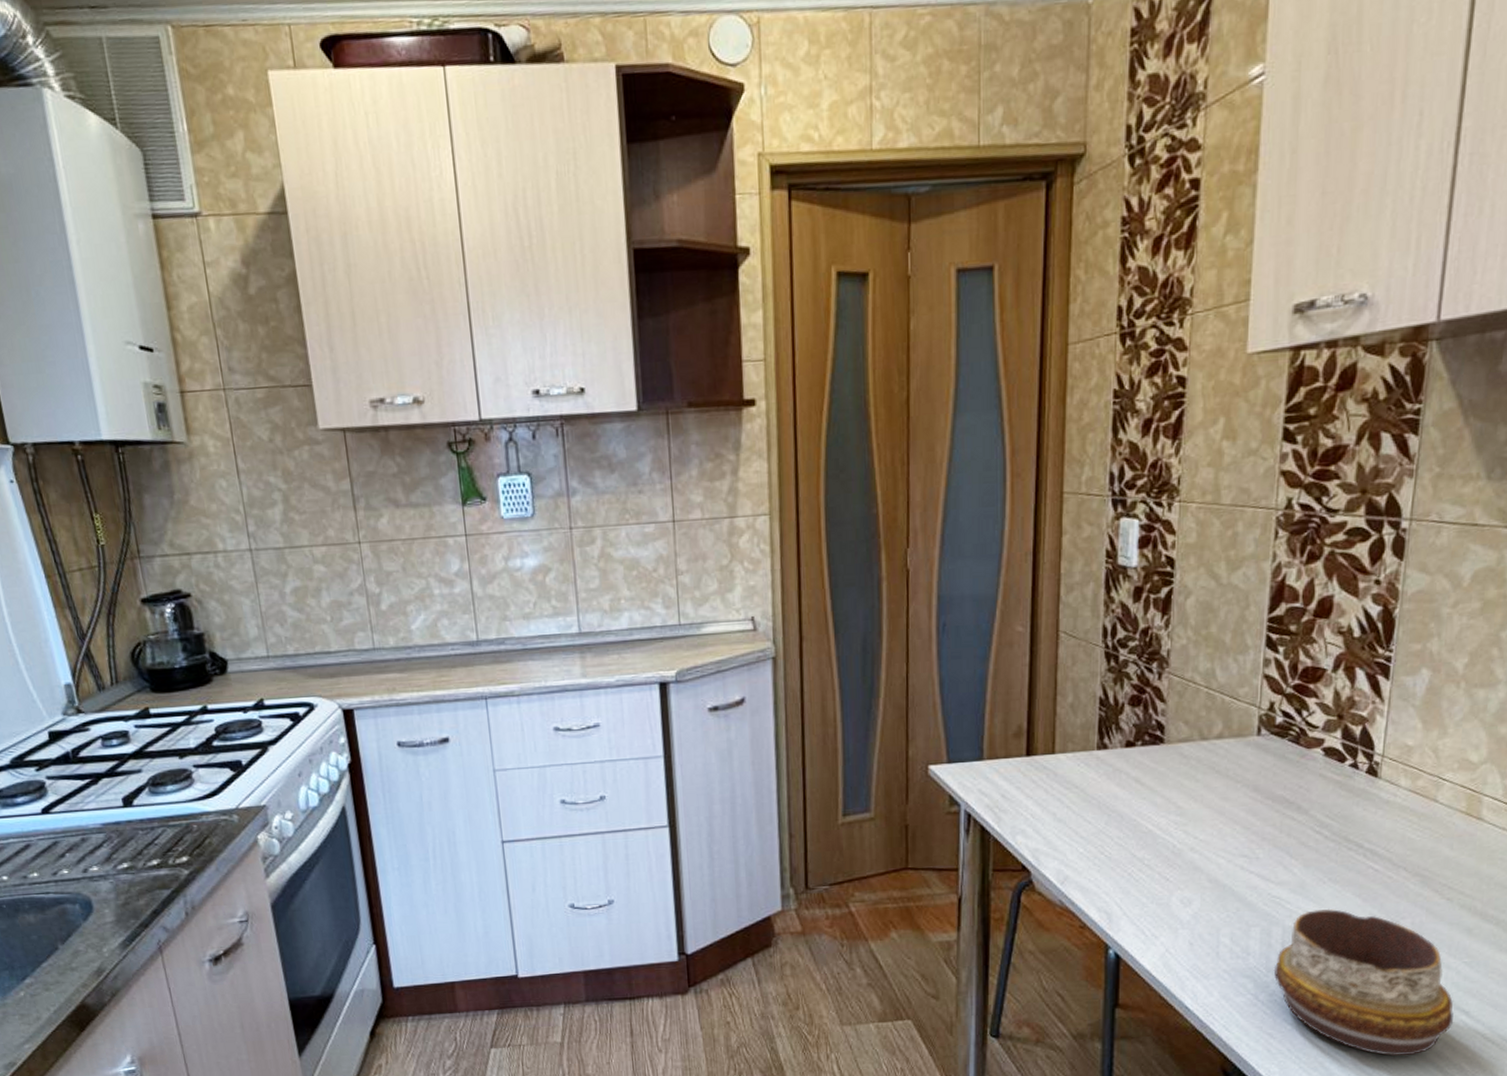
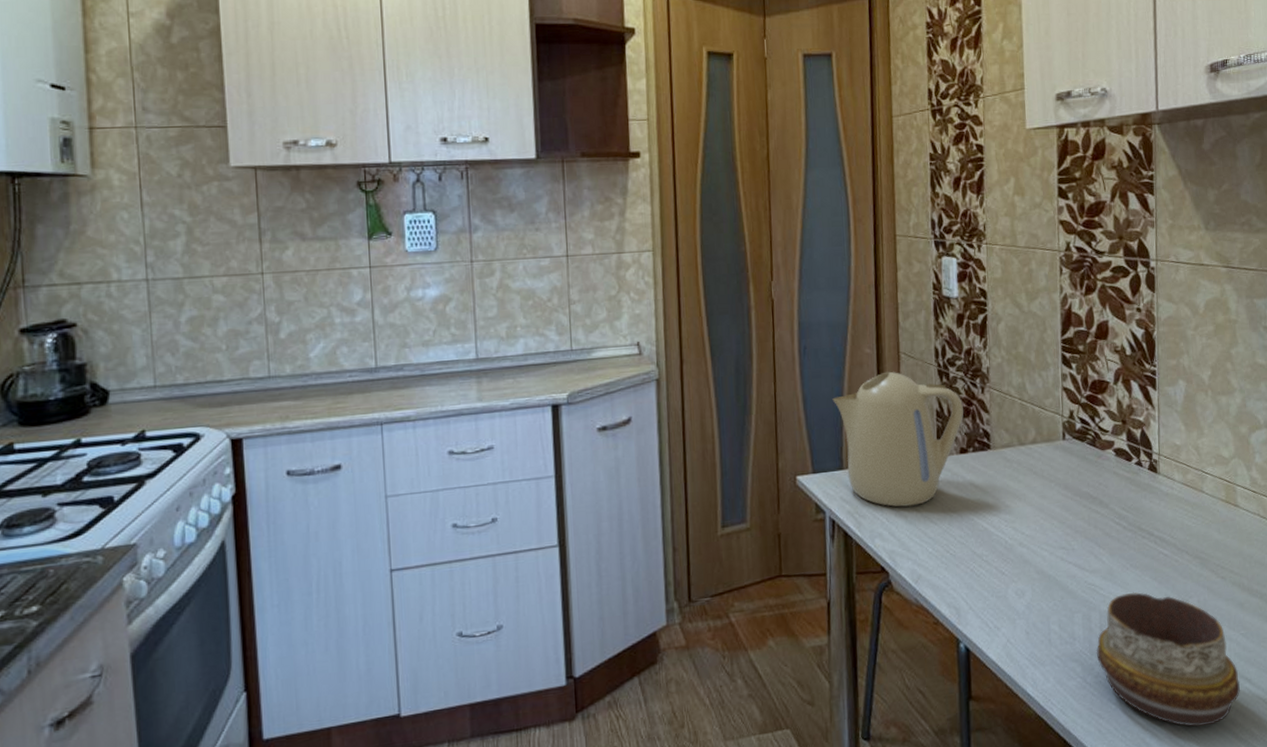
kettle: none [974,652,1135,803] -> present [832,371,964,507]

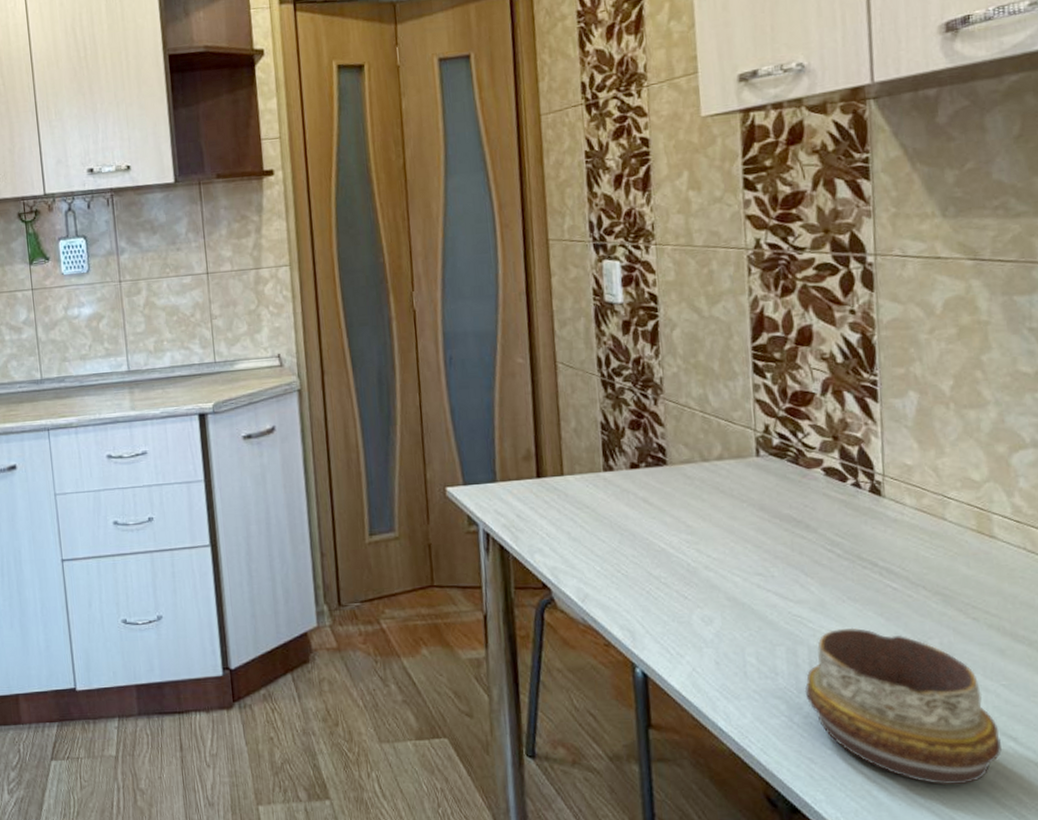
kettle: present [832,371,964,507] -> none [482,382,634,523]

